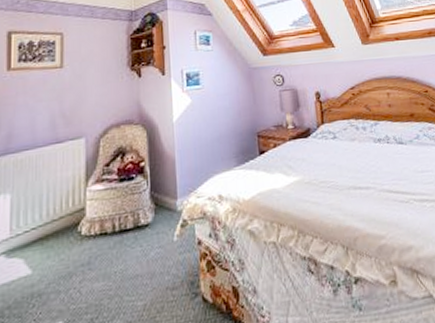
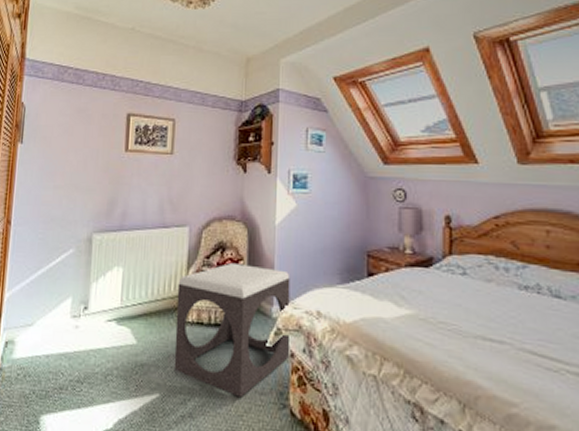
footstool: none [76,163,198,299] -> present [174,262,290,397]

